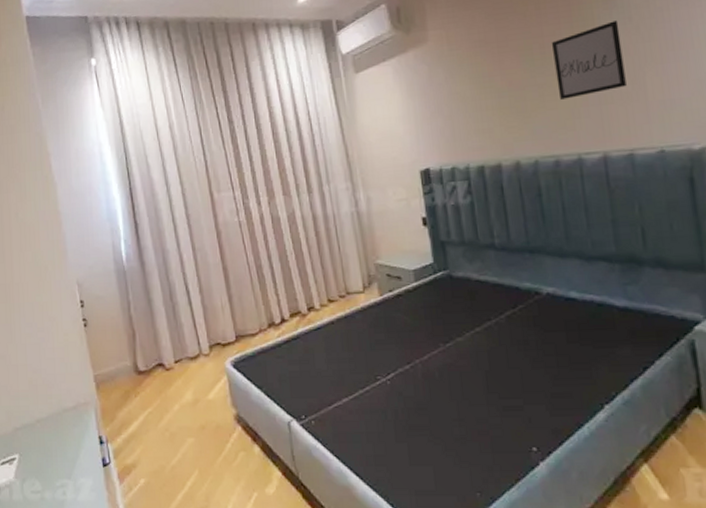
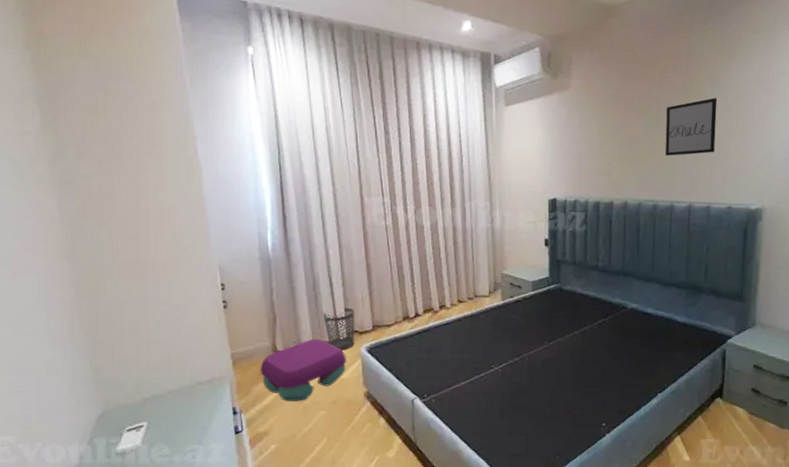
stool: none [123,354,212,428] -> present [260,338,346,402]
wastebasket: none [183,316,219,367] -> present [324,307,355,351]

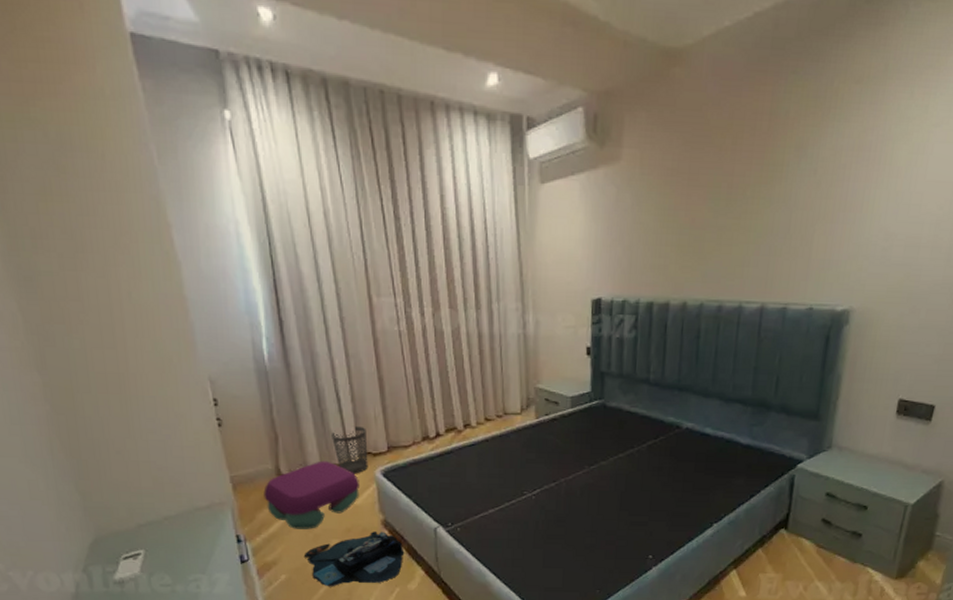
backpack: none [293,403,385,456] -> present [303,532,405,587]
wall art: present [665,98,718,156] -> none [735,171,804,246]

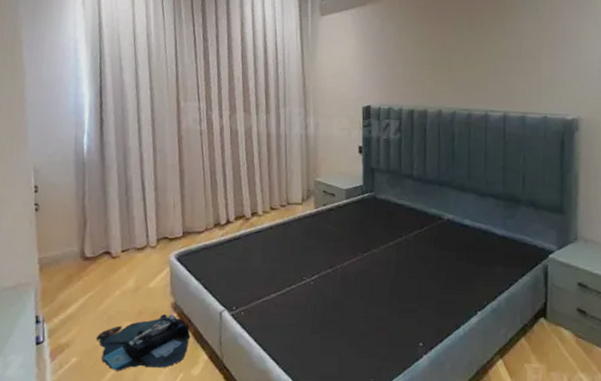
stool: present [263,460,359,529] -> none [66,244,155,311]
wastebasket: present [332,425,368,474] -> none [134,212,165,258]

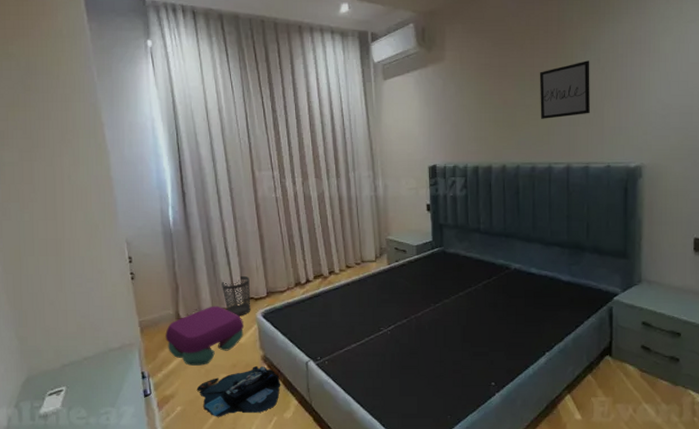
stool: none [66,244,155,311] -> present [165,305,244,366]
wastebasket: none [134,212,165,258] -> present [222,275,251,317]
wall art: none [478,10,529,66] -> present [539,60,590,119]

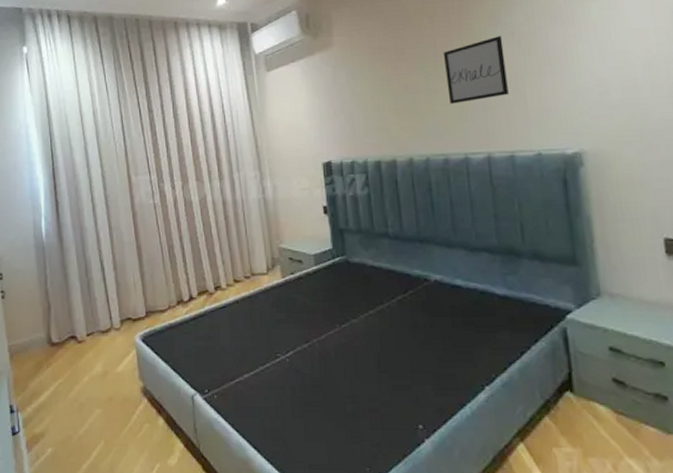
stool: present [165,305,244,366] -> none [36,327,121,398]
backpack: present [196,366,281,417] -> none [69,400,164,462]
wastebasket: present [222,275,251,317] -> none [96,292,129,340]

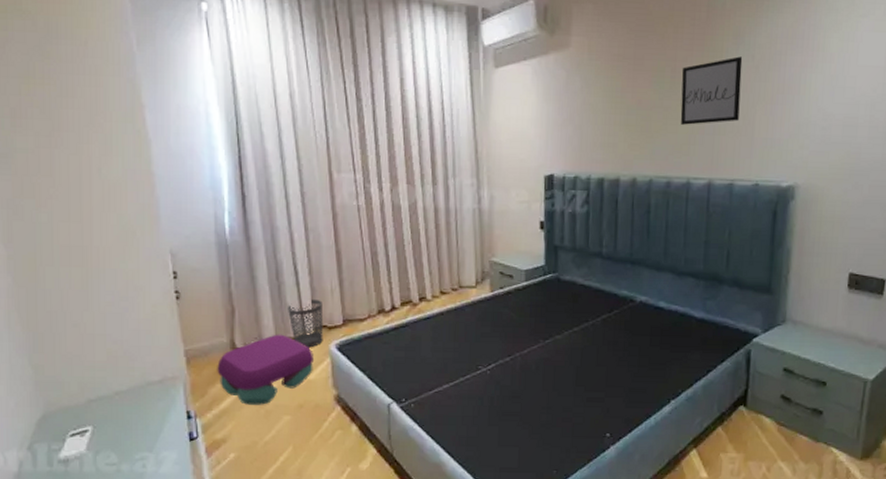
stool: none [36,327,121,398] -> present [217,334,313,405]
wastebasket: none [96,292,129,340] -> present [288,299,324,348]

